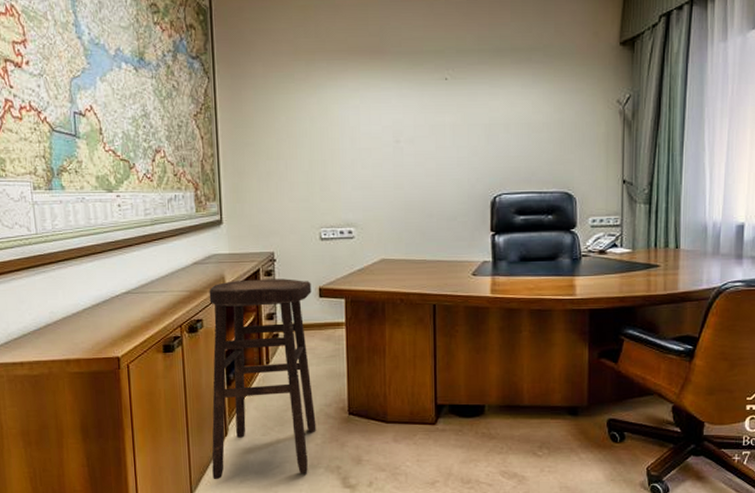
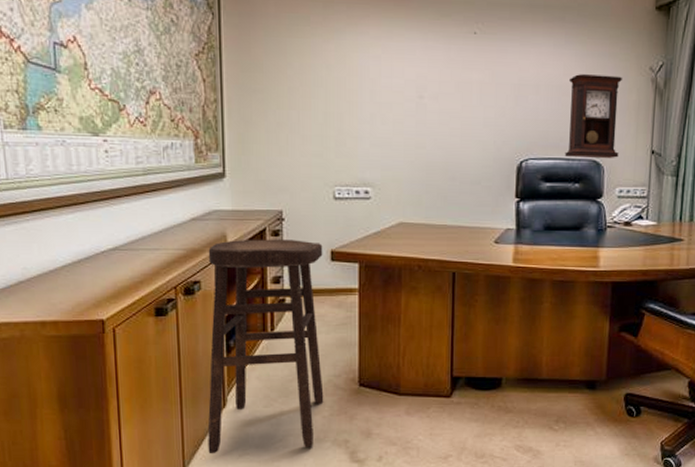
pendulum clock: none [537,110,591,191] -> present [564,74,623,159]

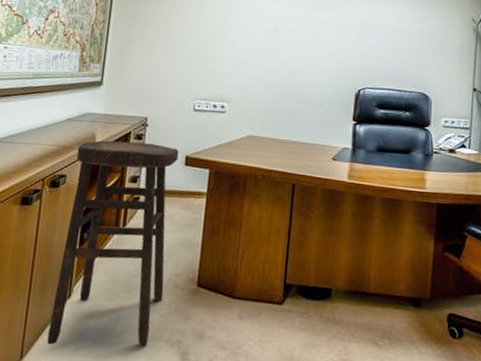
pendulum clock: present [564,74,623,159] -> none [397,20,449,93]

